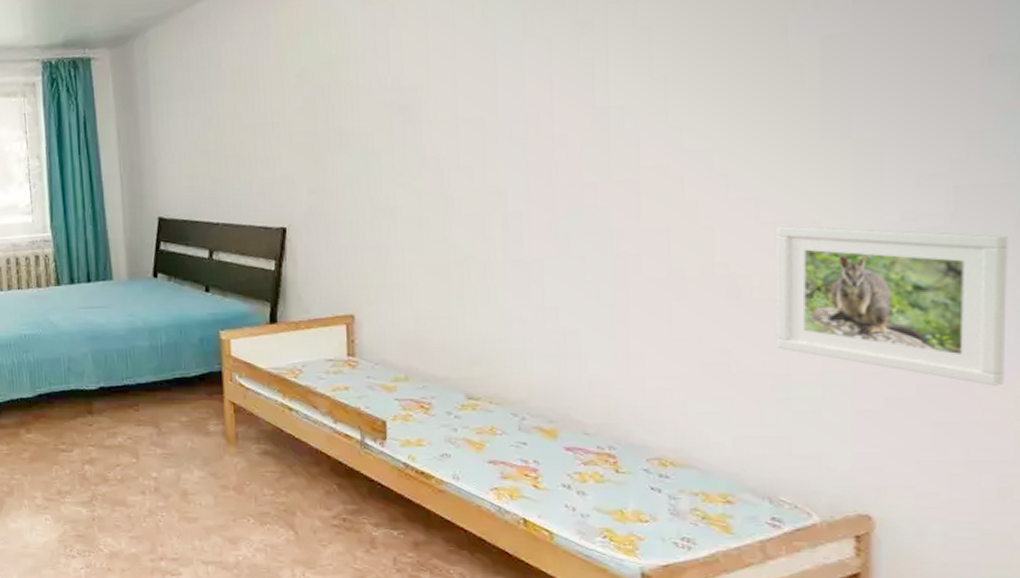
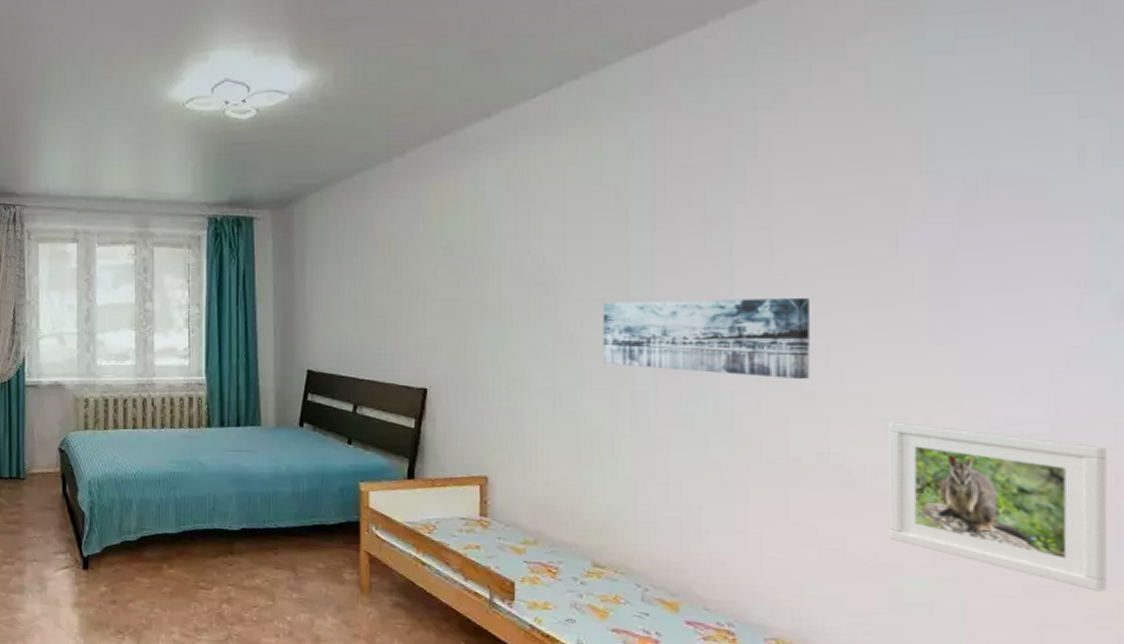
wall art: none [470,101,693,189] -> present [603,298,810,380]

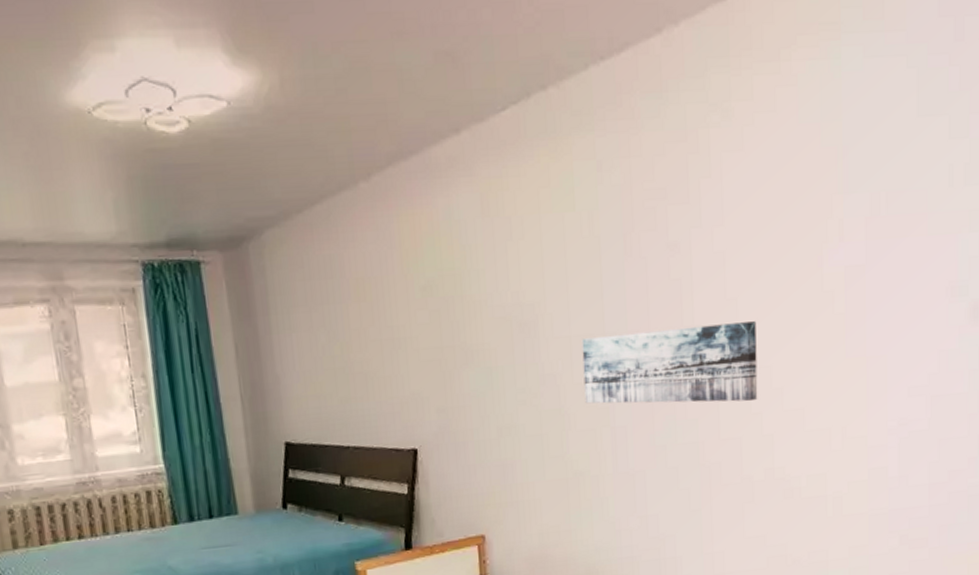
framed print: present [888,422,1108,592] -> none [817,432,963,558]

